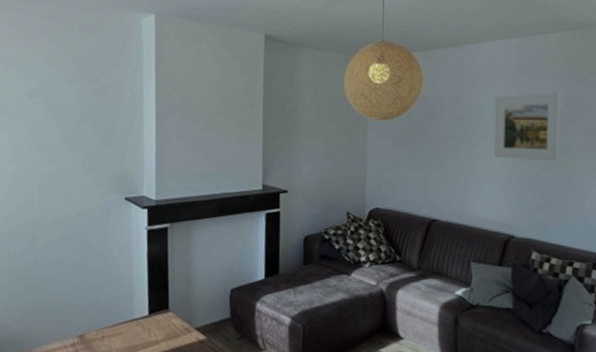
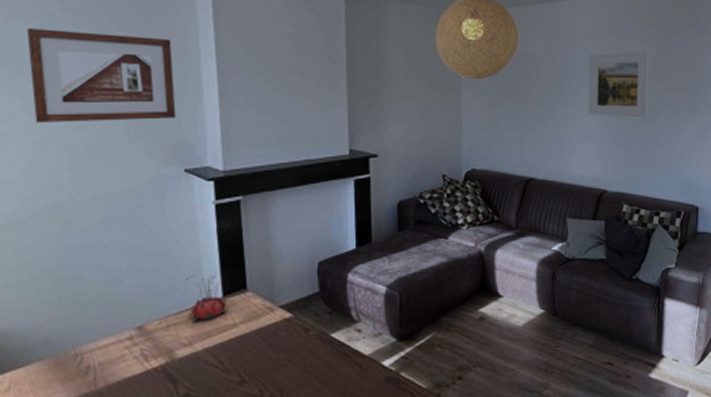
picture frame: none [17,78,122,155] -> present [26,28,176,123]
flower: none [120,291,154,336] -> present [186,271,228,322]

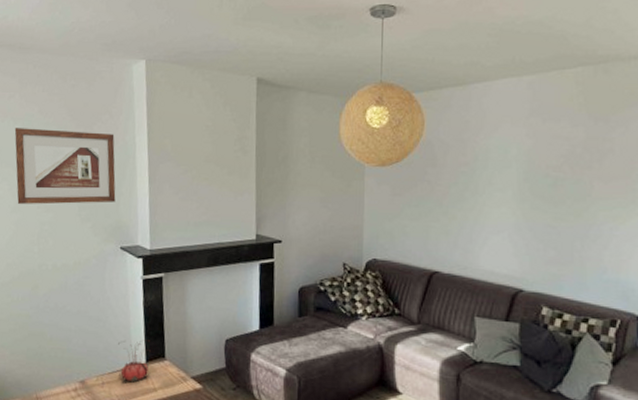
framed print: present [588,50,650,117] -> none [502,134,578,209]

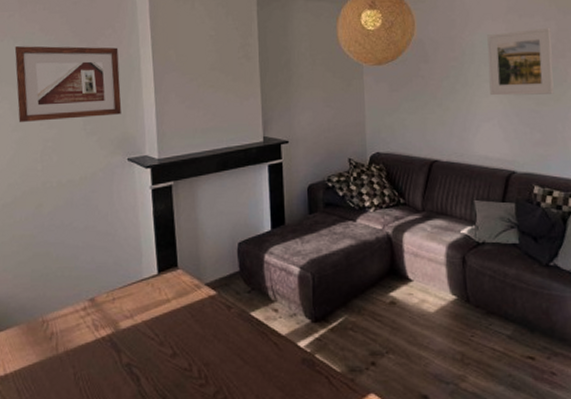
flower: present [118,339,151,383] -> none [128,250,162,296]
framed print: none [502,134,578,209] -> present [487,27,554,96]

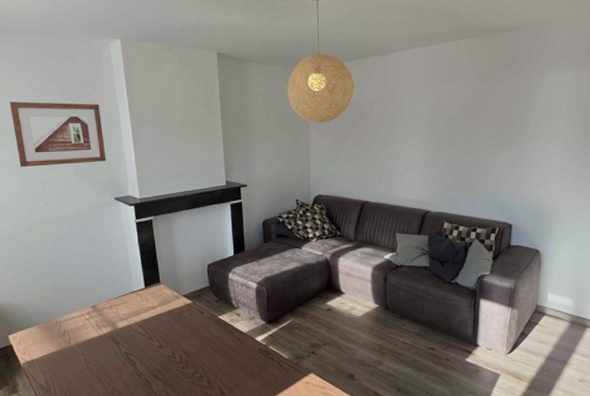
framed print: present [487,27,554,96] -> none [414,91,469,149]

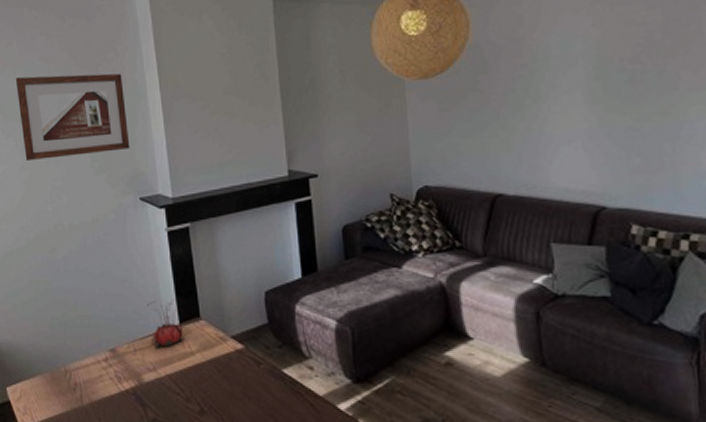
flower: none [120,270,148,304] -> present [147,298,184,347]

